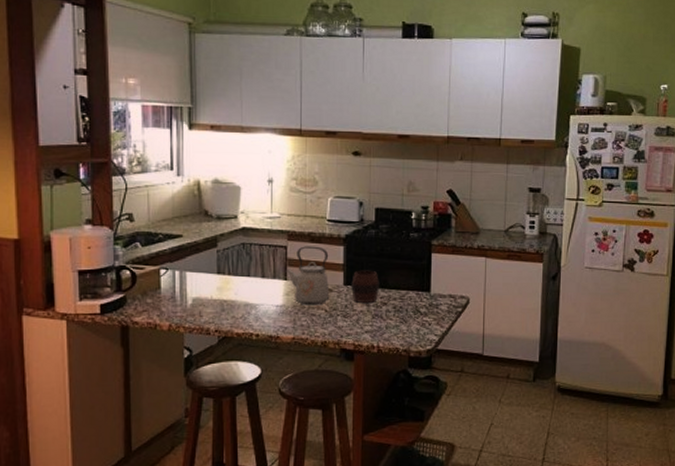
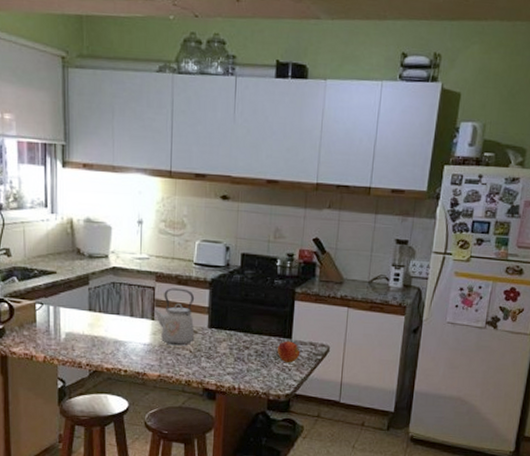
cup: present [351,270,379,303] -> none [215,314,243,346]
fruit: none [415,294,440,318] -> present [277,341,301,364]

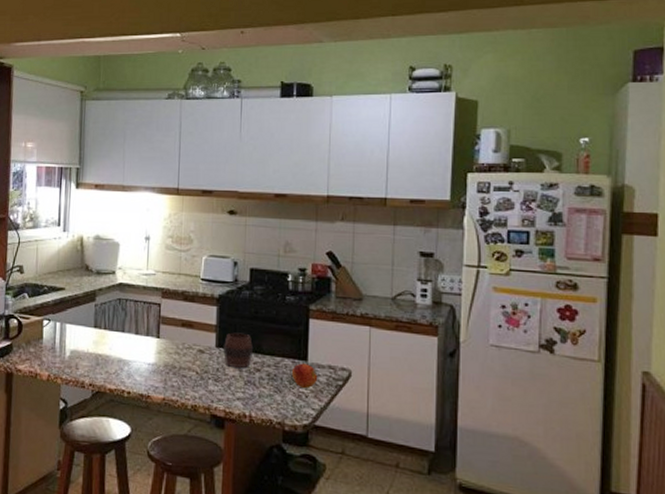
kettle: present [153,288,195,346] -> none [158,304,202,367]
cup: none [215,314,243,346] -> present [223,332,253,368]

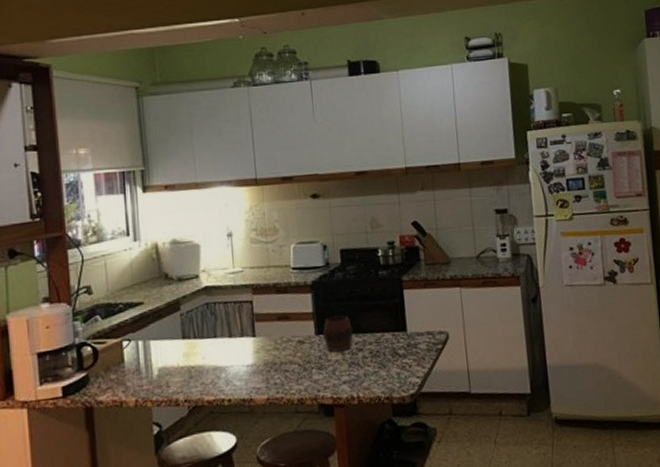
fruit: present [291,363,318,389] -> none [392,334,419,360]

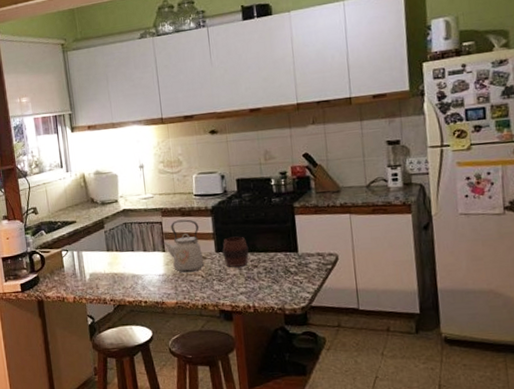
kettle: none [253,297,302,362] -> present [163,219,205,273]

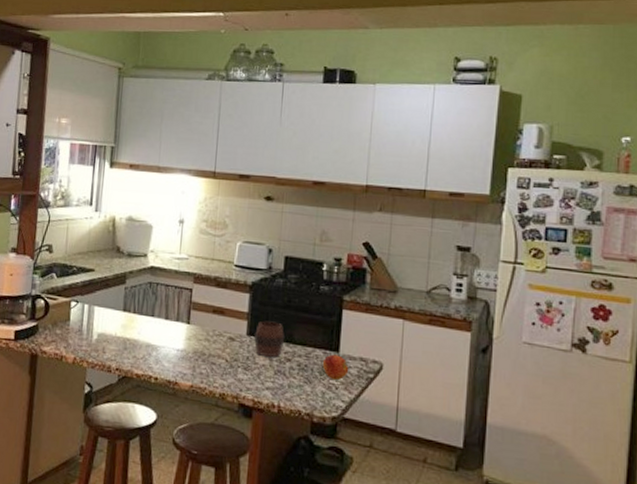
kettle: present [163,219,205,273] -> none [189,290,234,354]
fruit: none [285,254,309,277] -> present [322,354,349,381]

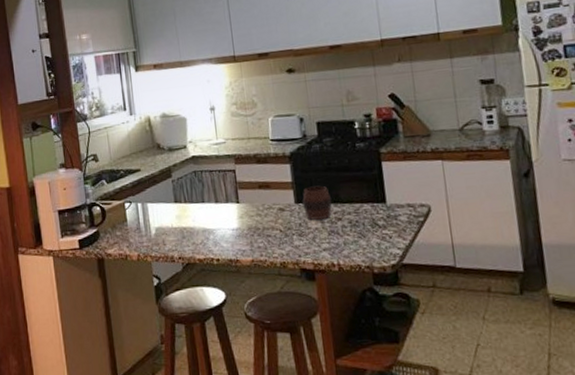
fruit: present [322,354,349,381] -> none [372,205,399,231]

